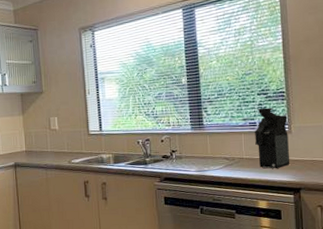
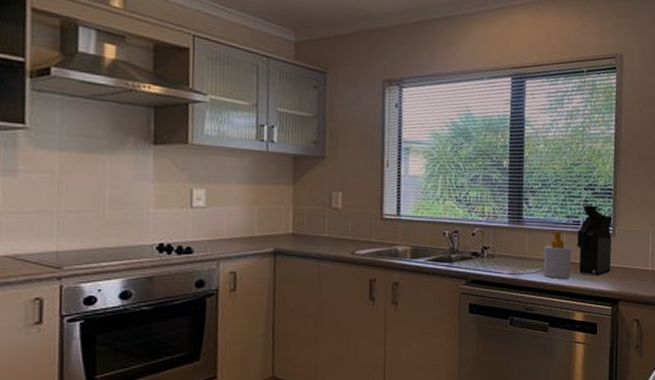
soap bottle: none [225,132,252,173] -> present [543,231,572,279]

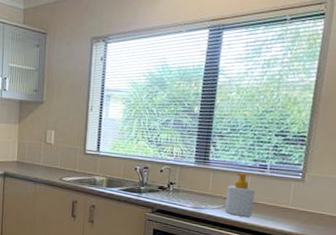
coffee maker: present [577,205,613,275] -> none [261,150,304,217]

